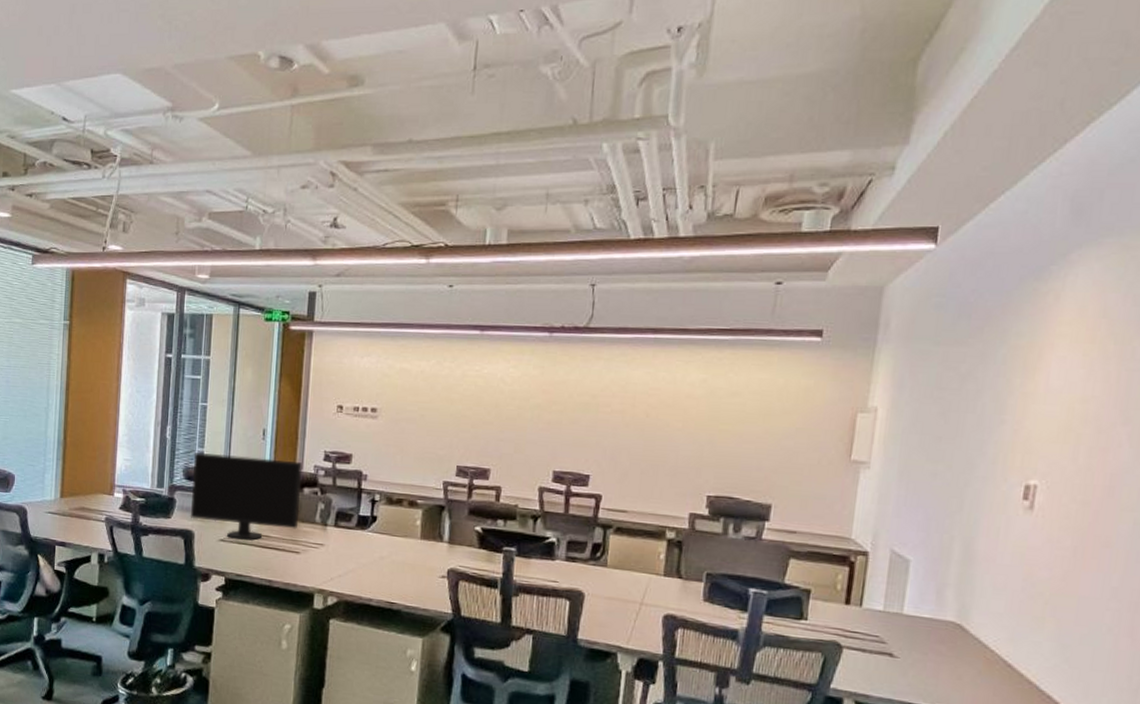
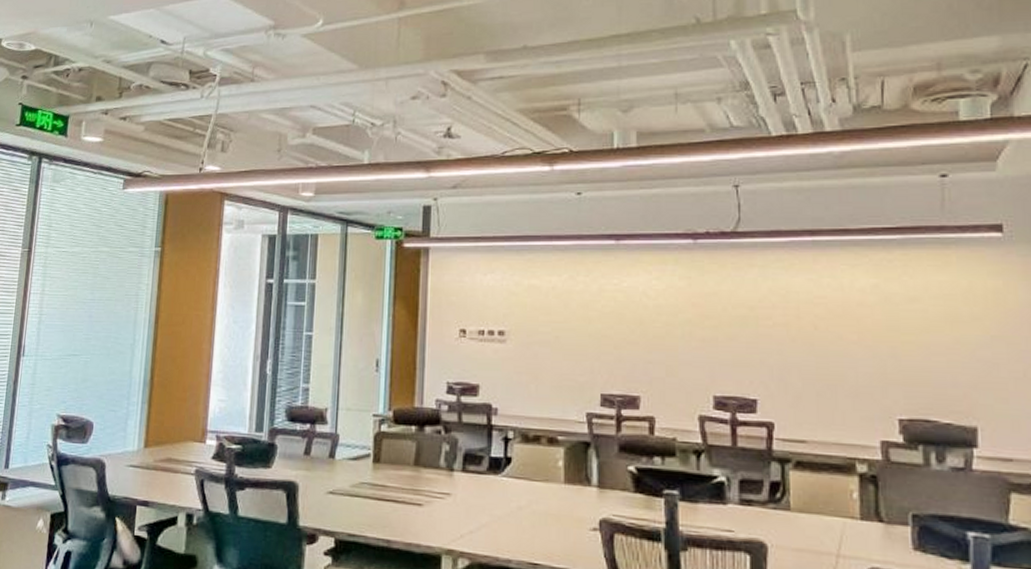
monitor: present [191,453,302,542] -> none [294,389,422,493]

